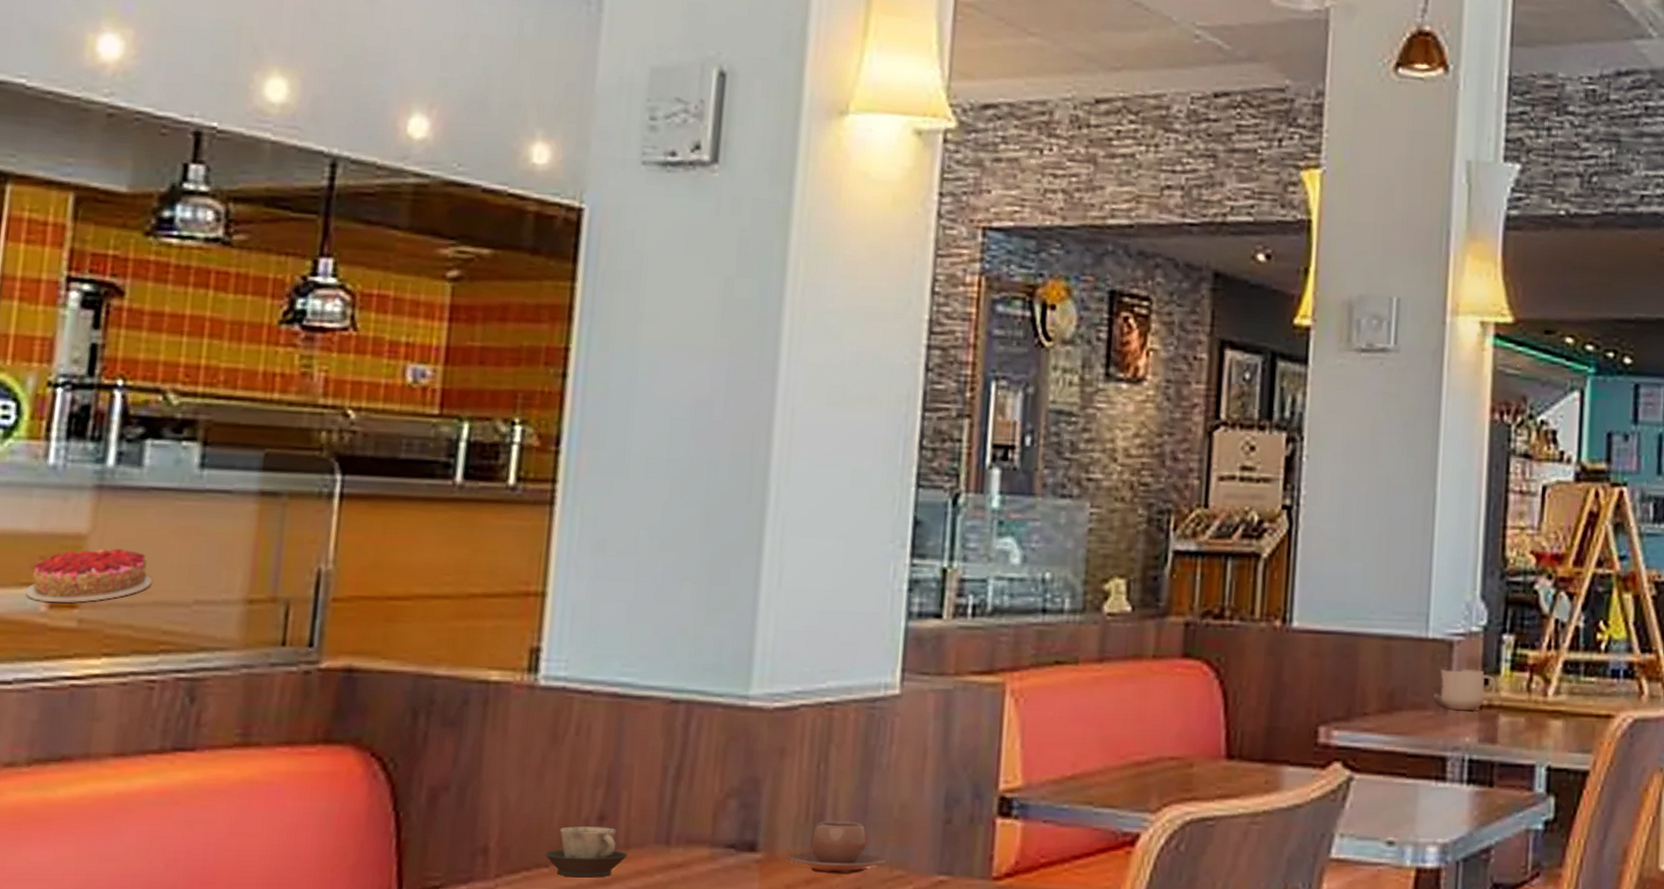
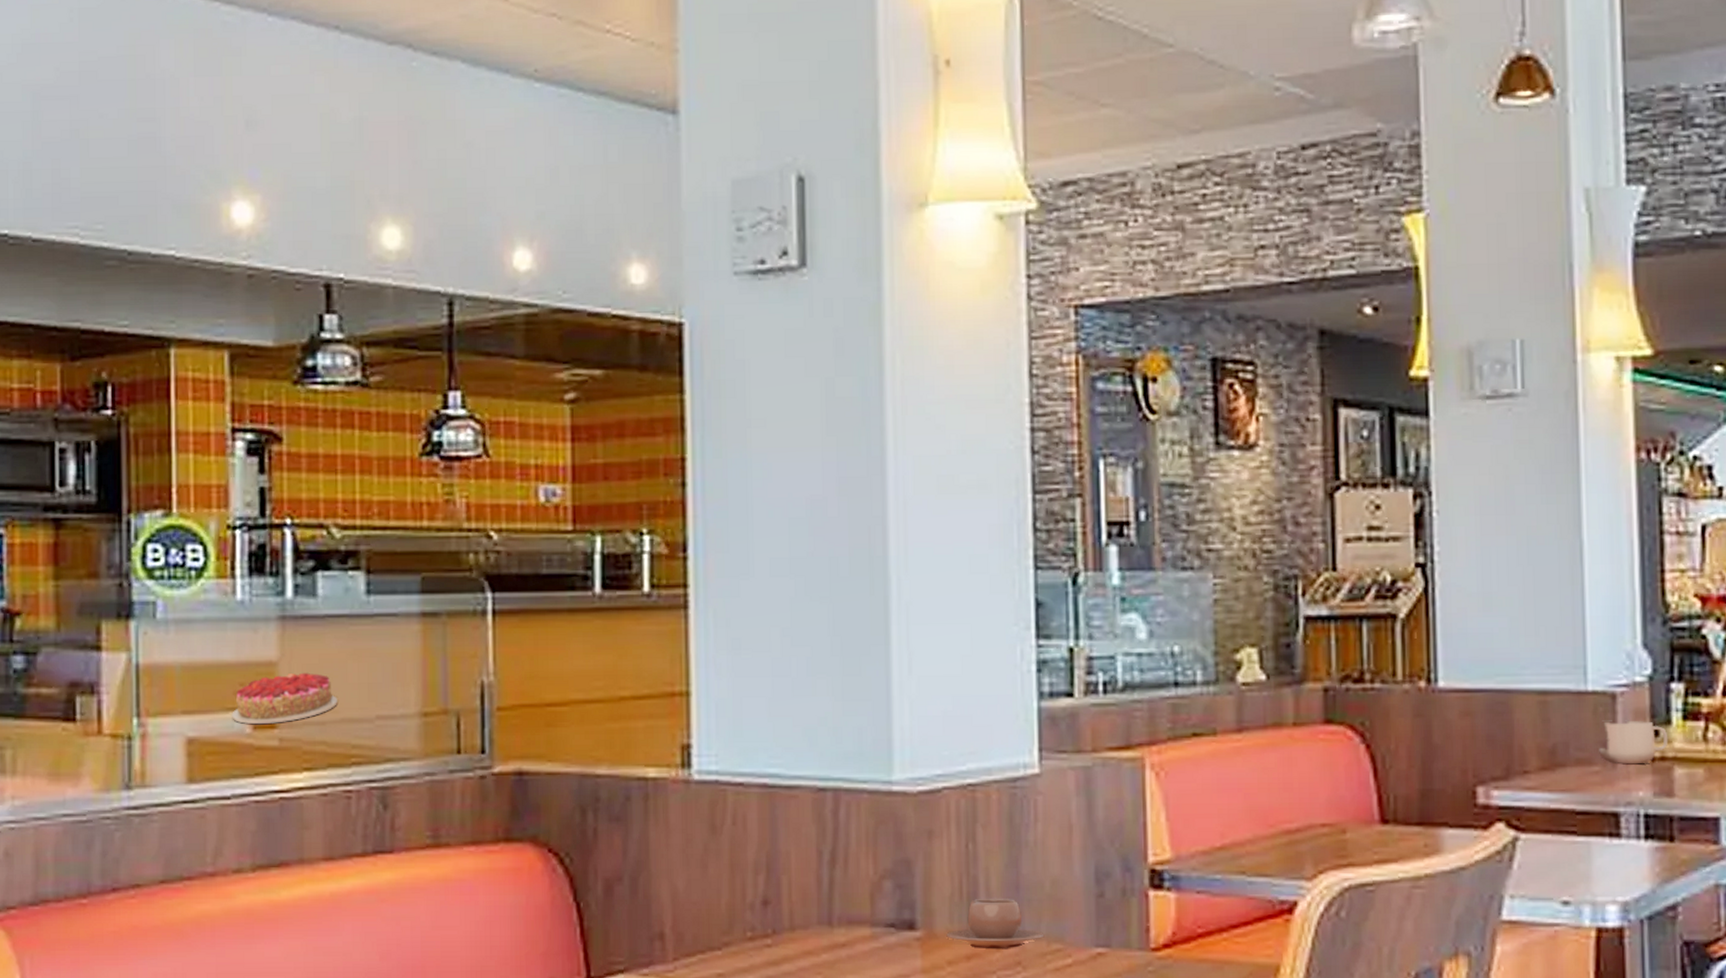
cup: present [544,826,628,878] -> none [716,911,793,959]

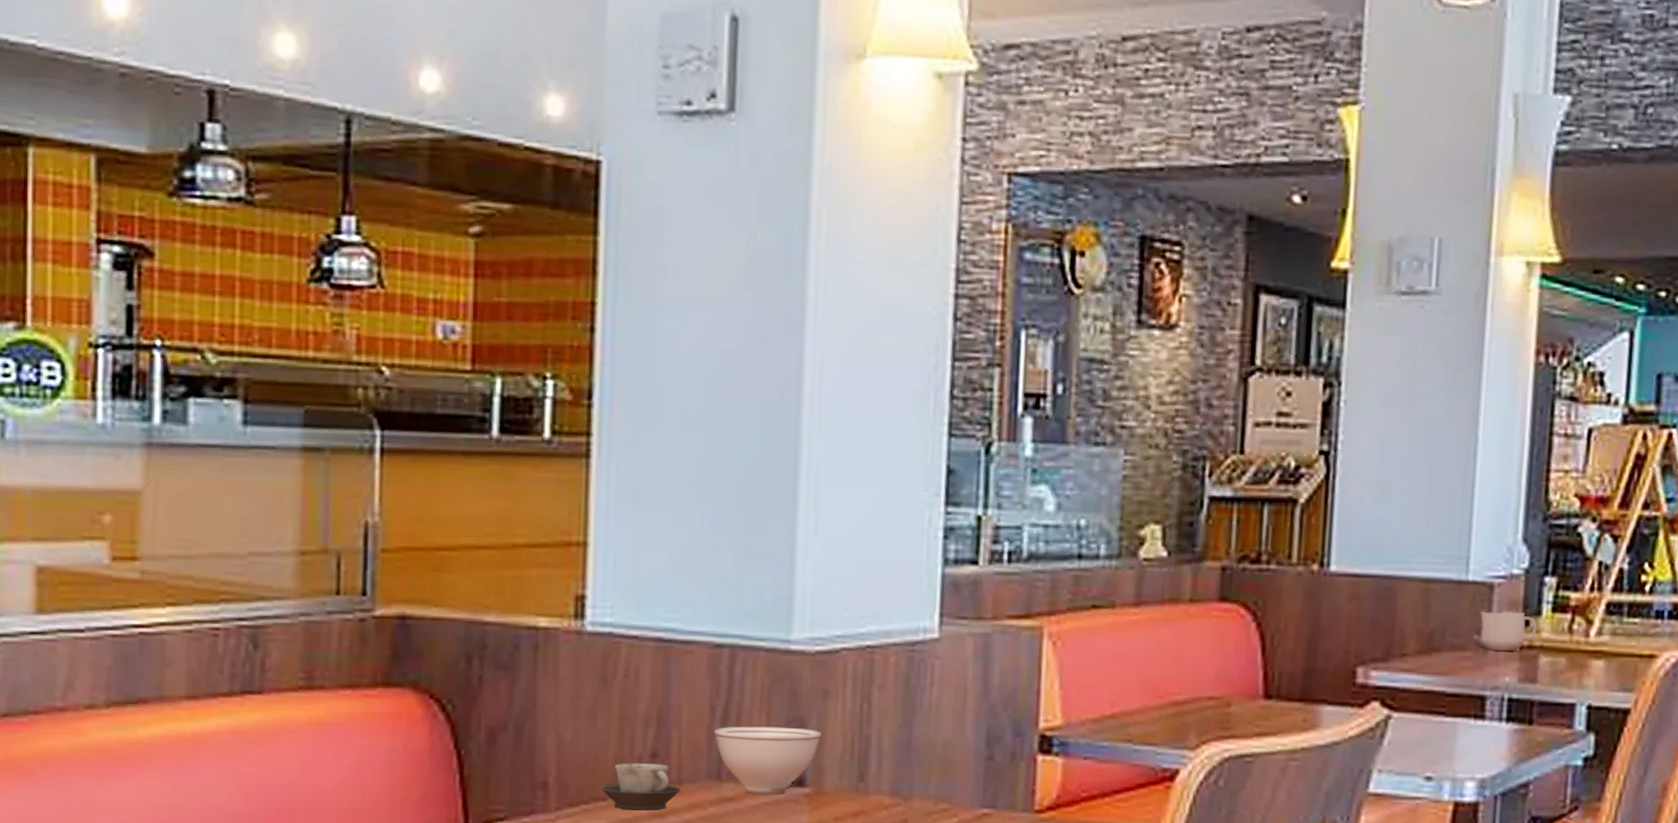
cake: present [232,672,337,724] -> none [88,503,207,555]
cup: none [716,911,793,959] -> present [601,763,681,811]
bowl: none [822,869,929,940] -> present [713,726,821,796]
teacup: present [946,899,1045,948] -> none [835,758,932,807]

